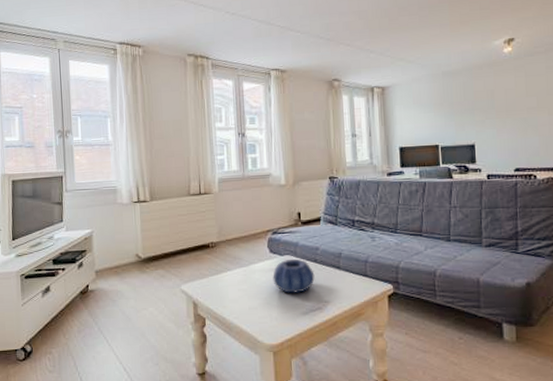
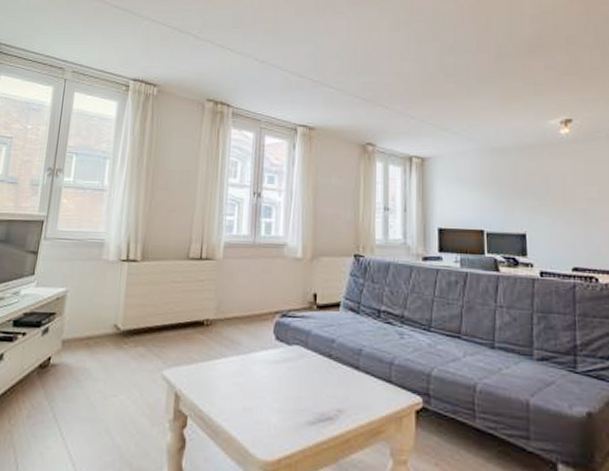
decorative bowl: present [273,258,315,293] -> none [276,350,328,396]

